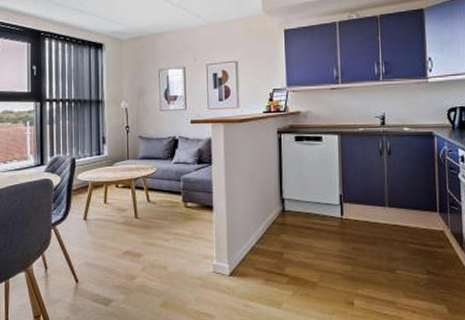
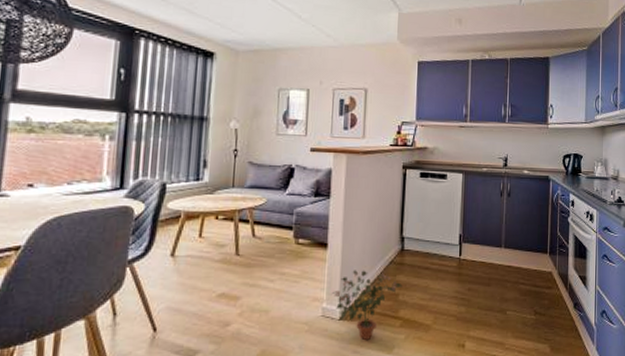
potted plant: none [220,230,286,295] -> present [331,270,403,340]

